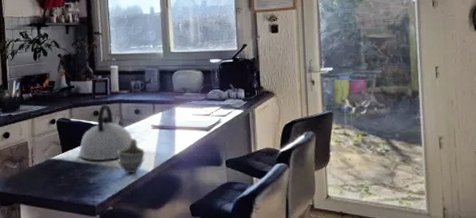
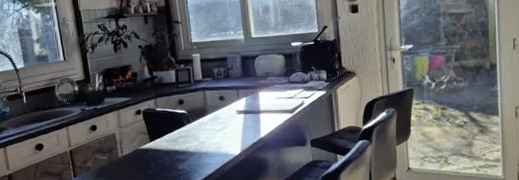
kettle: present [79,103,132,160] -> none [167,92,218,148]
cup: present [117,138,146,174] -> none [204,124,232,159]

